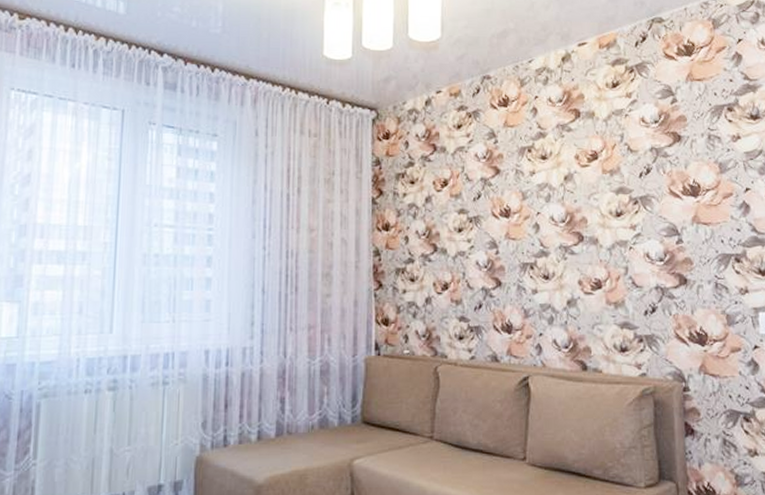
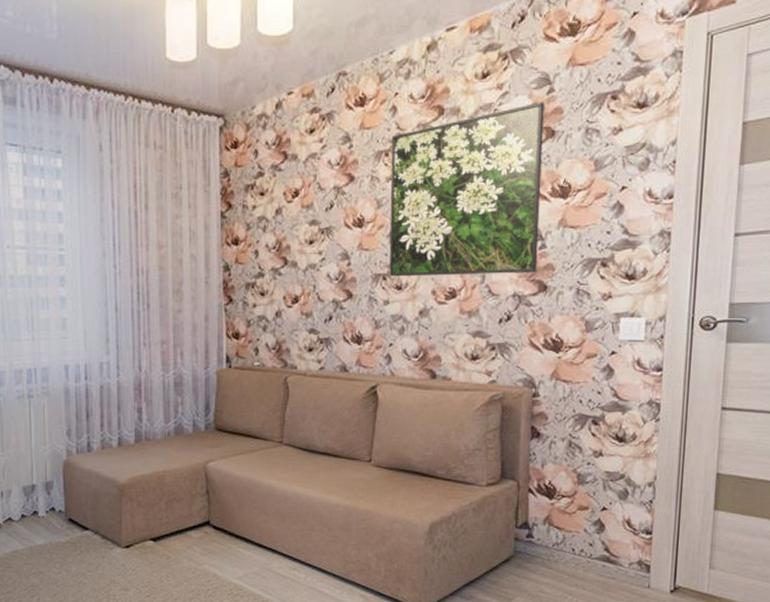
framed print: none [533,110,677,267] -> present [389,102,544,277]

